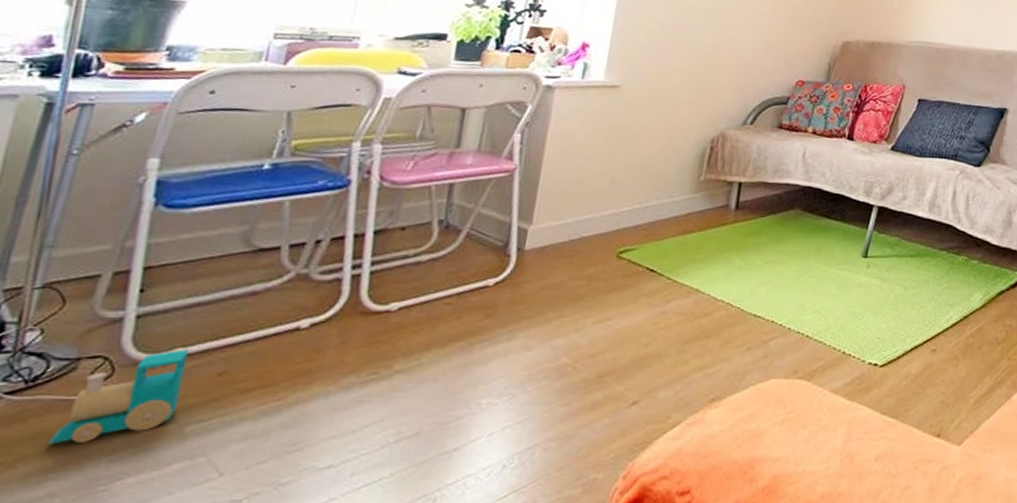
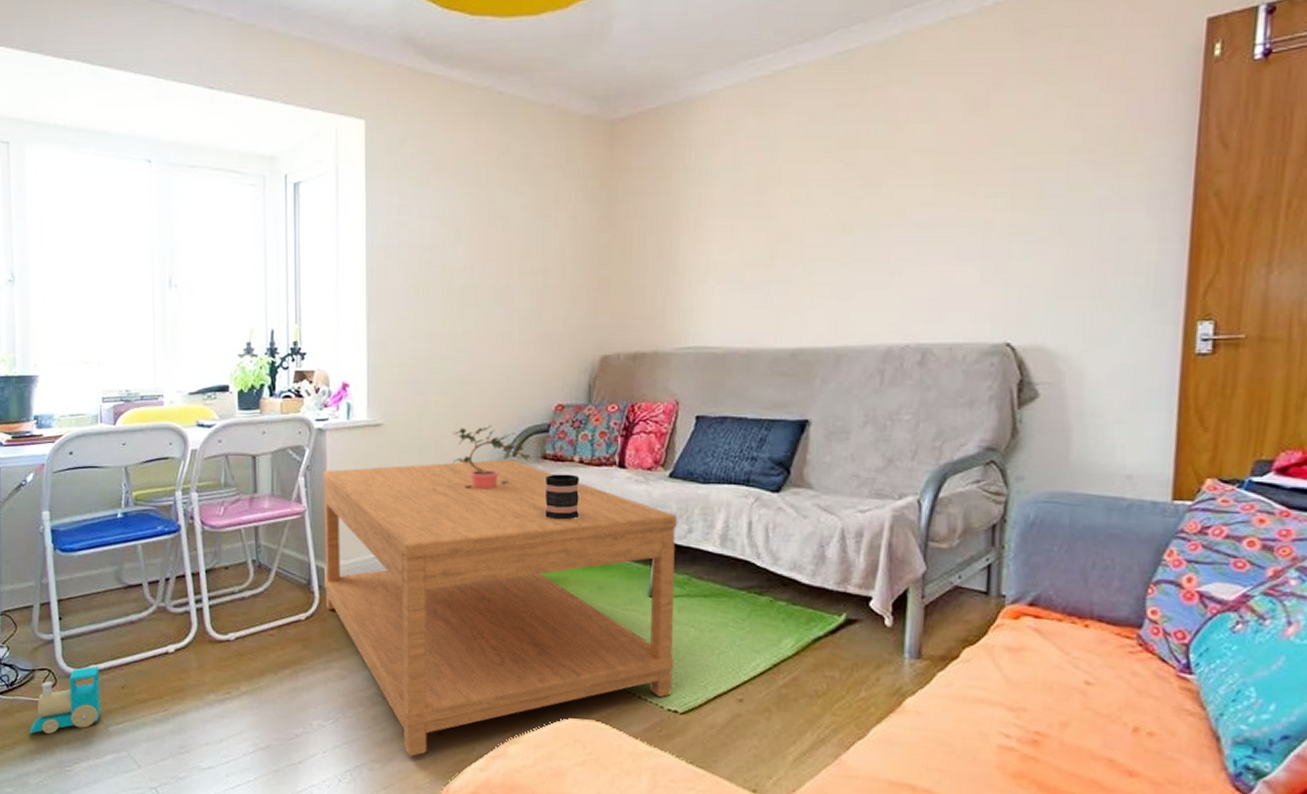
coffee table: none [523,126,894,430] -> present [323,459,677,756]
potted plant: none [689,94,769,154] -> present [452,424,532,489]
mug: none [774,142,811,186] -> present [544,474,579,520]

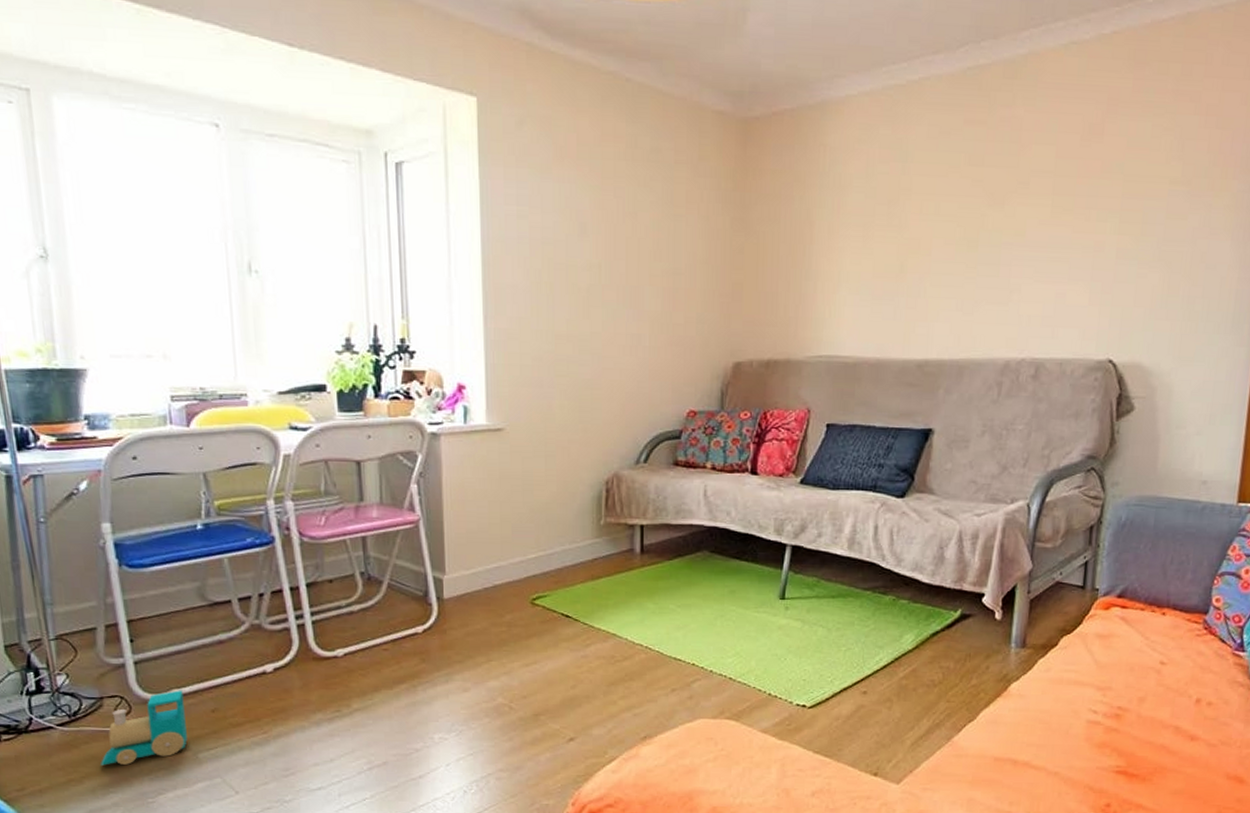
coffee table: present [323,459,677,756] -> none [438,466,807,763]
potted plant: present [452,424,532,489] -> none [579,430,664,496]
mug: present [544,474,579,520] -> none [676,480,712,526]

